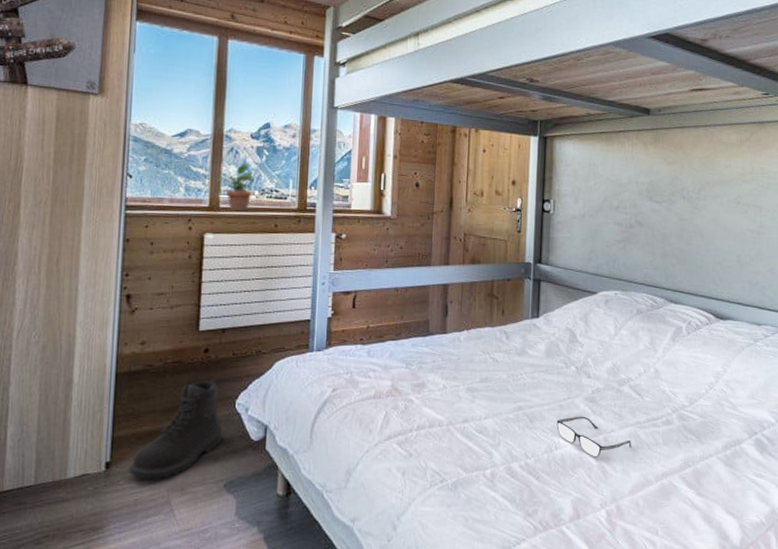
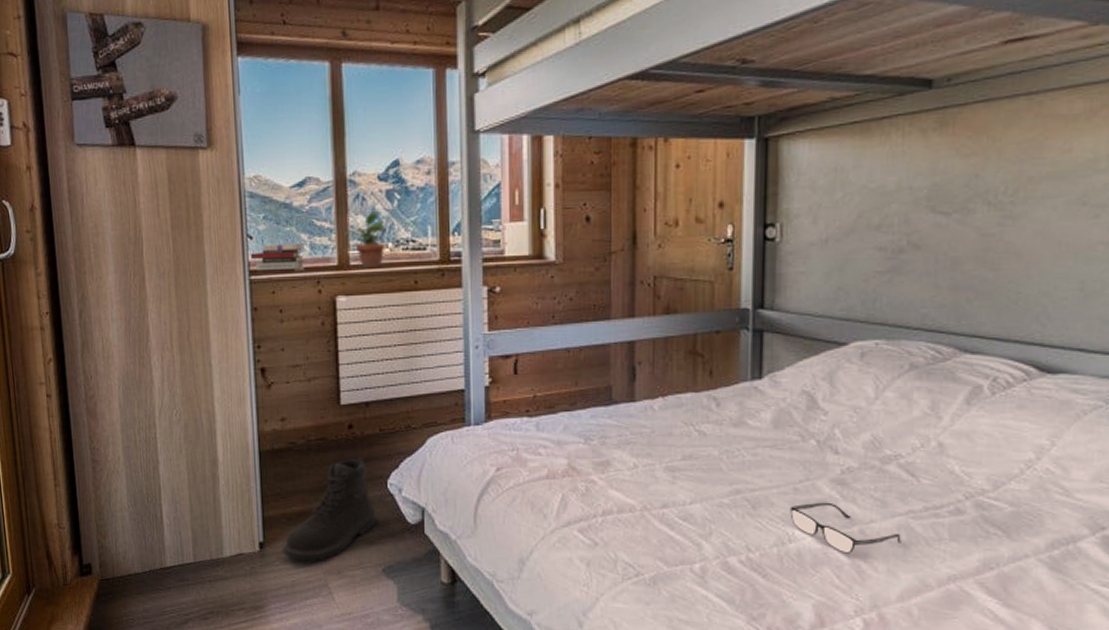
books: none [128,184,179,210] -> present [250,244,305,273]

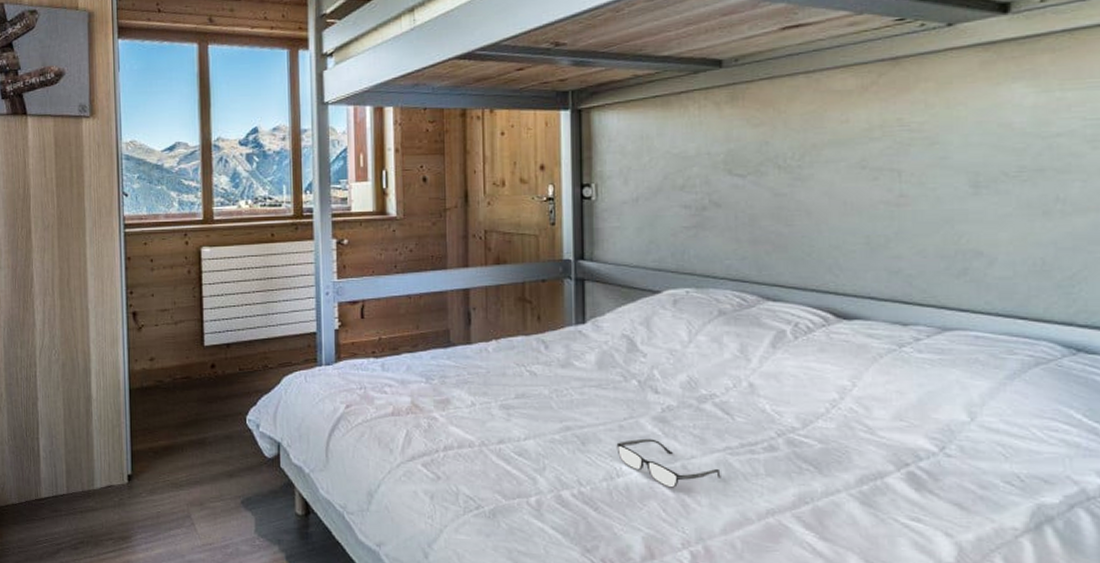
books: present [250,244,305,273] -> none [125,201,174,226]
boot: present [282,458,376,561] -> none [148,395,236,493]
potted plant: present [344,211,387,267] -> none [209,172,247,222]

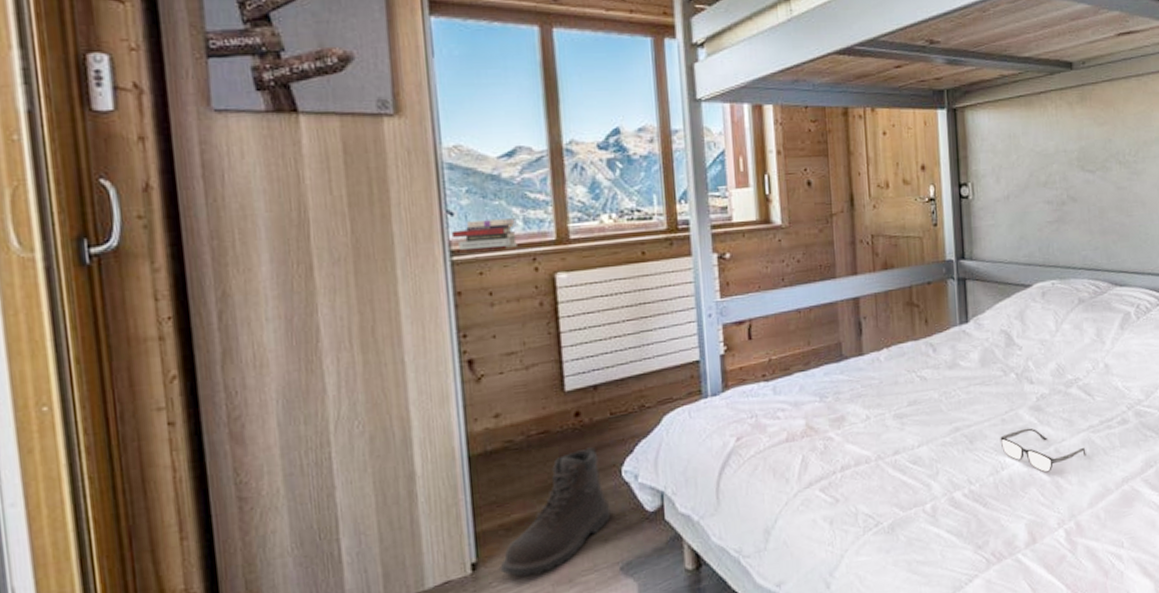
books: none [125,201,174,226] -> present [451,218,519,252]
boot: none [148,395,236,493] -> present [500,447,611,576]

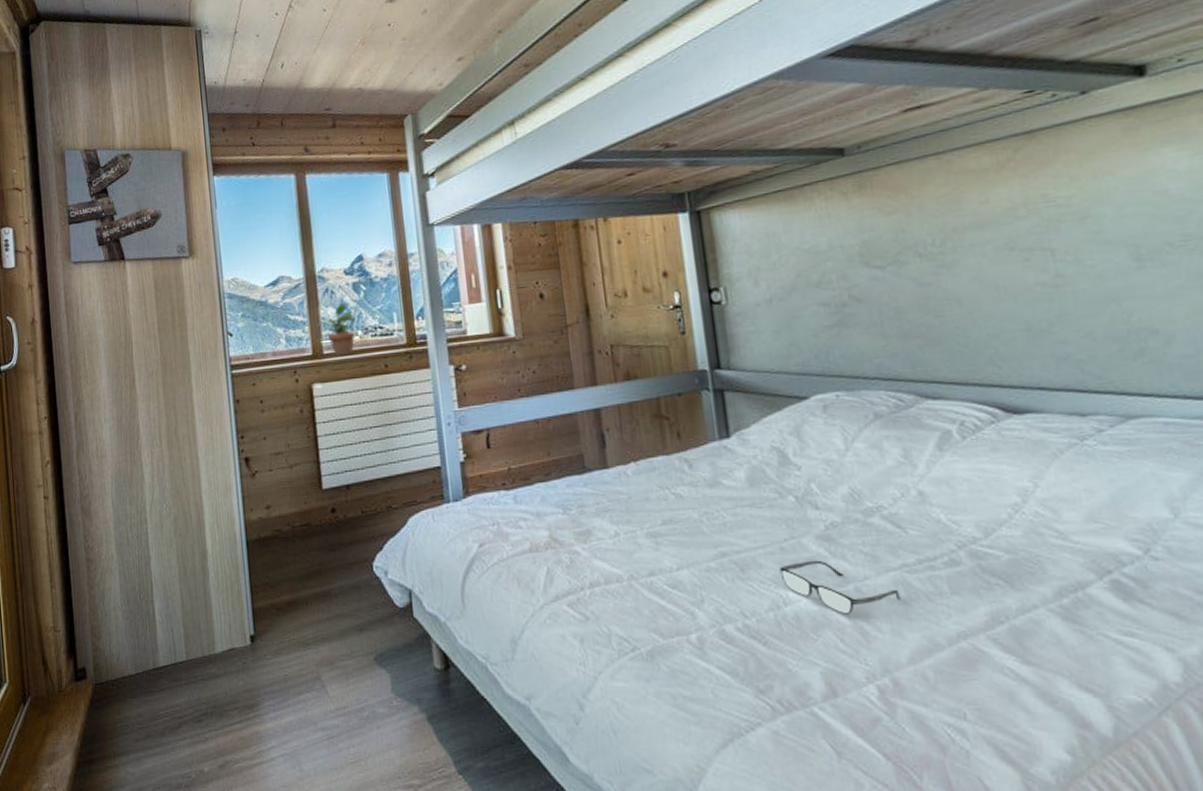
books: present [451,218,519,252] -> none [231,337,282,367]
boot: present [500,447,611,576] -> none [273,541,365,653]
potted plant: none [562,181,611,241] -> present [316,303,357,355]

